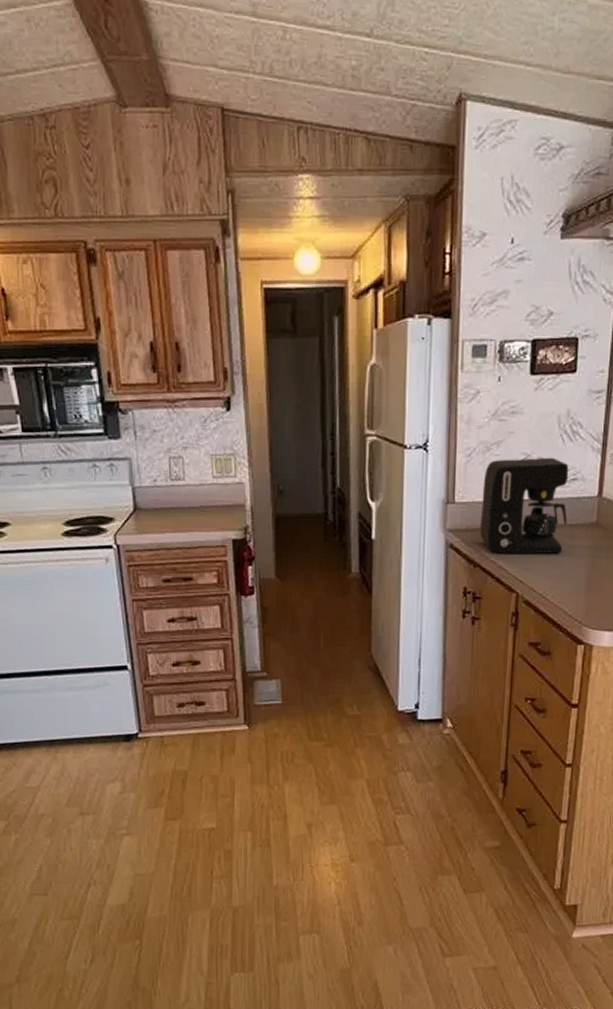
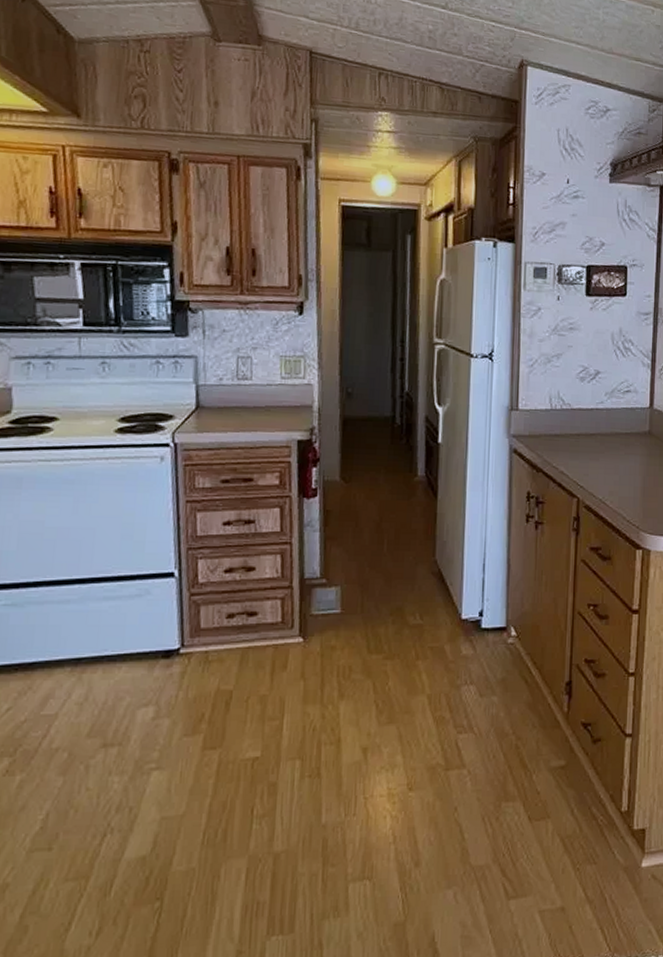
coffee maker: present [480,457,569,555] -> none [542,370,623,461]

